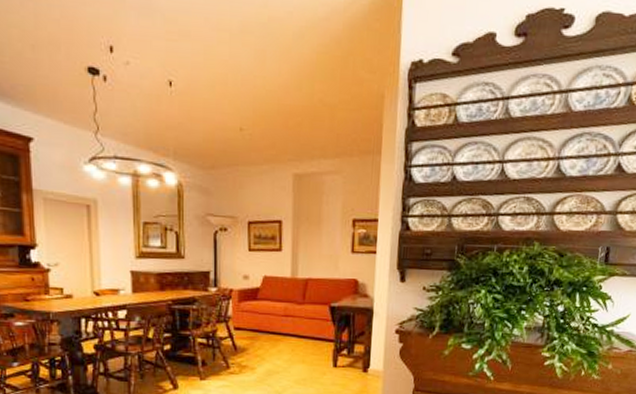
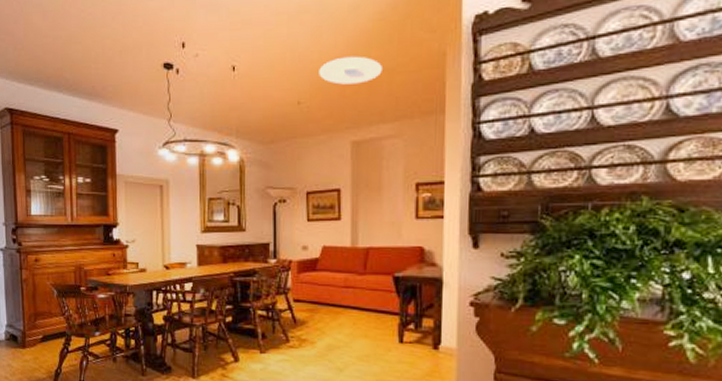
ceiling light: none [262,86,325,116] -> present [319,56,382,85]

